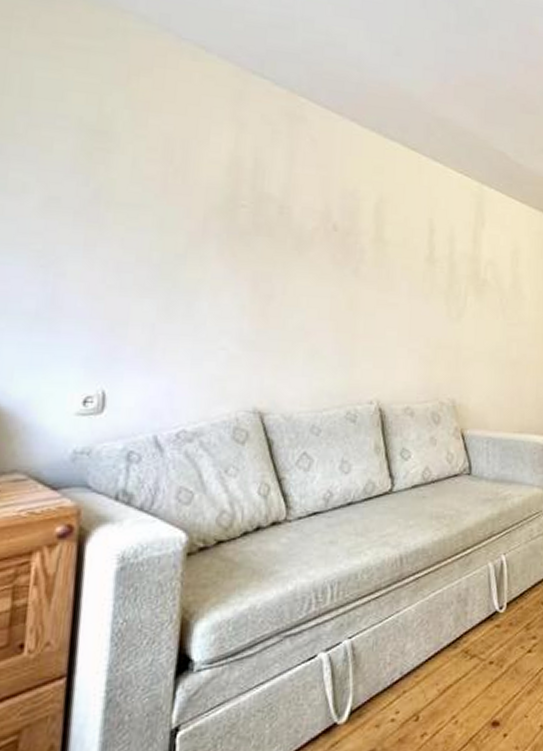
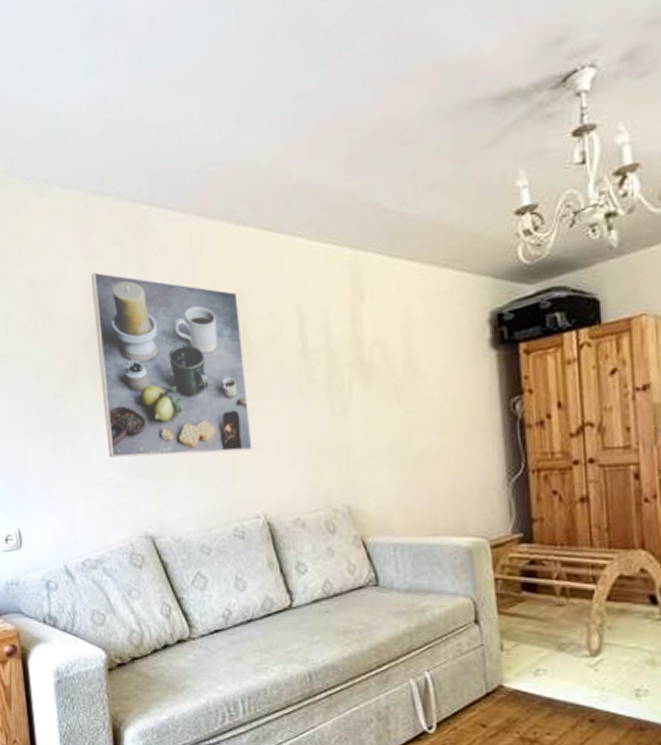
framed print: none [226,144,379,339] -> present [91,272,253,458]

